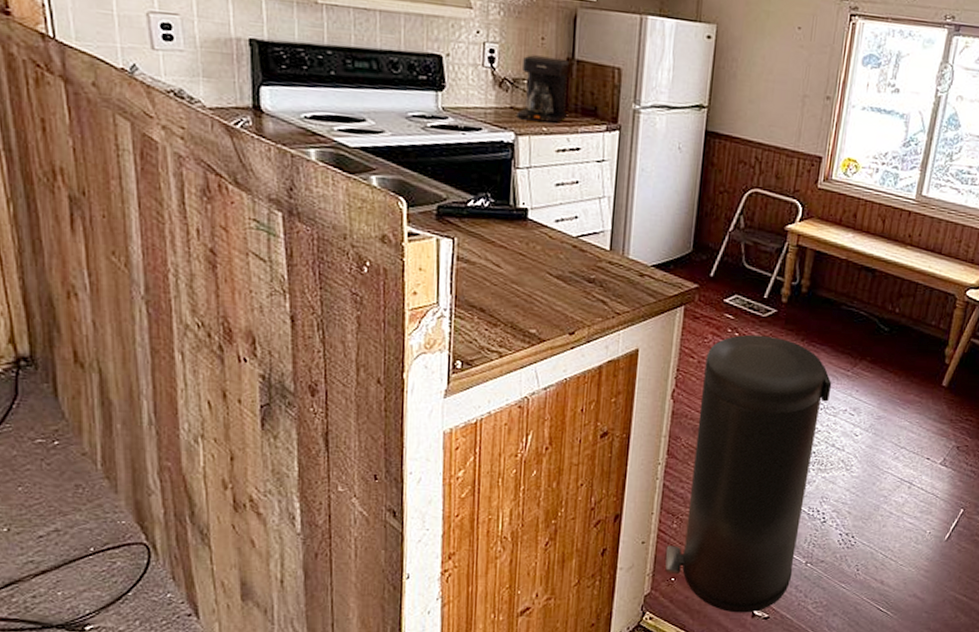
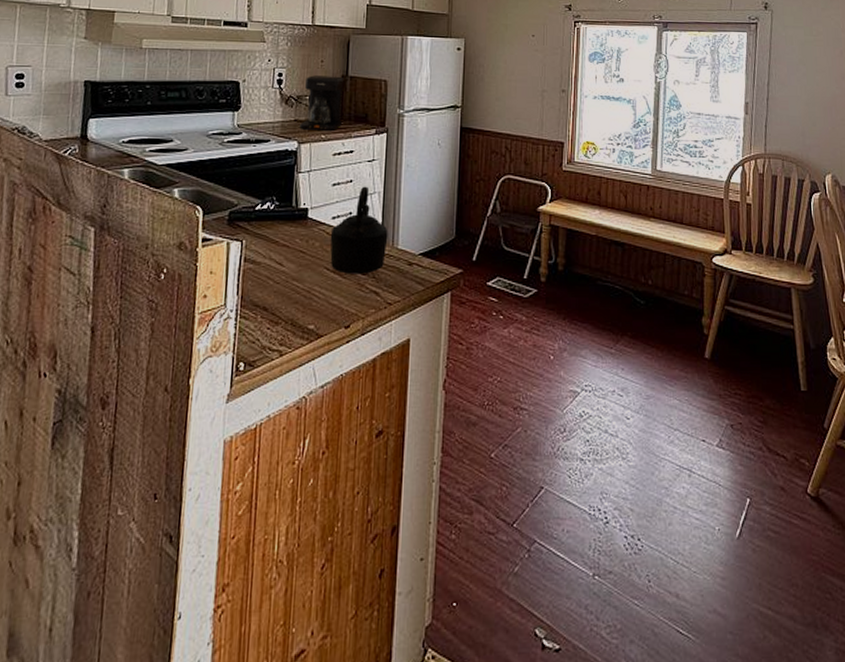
kettle: none [553,188,619,282] -> present [330,186,388,274]
pedal bin: present [665,334,832,613] -> none [445,316,597,645]

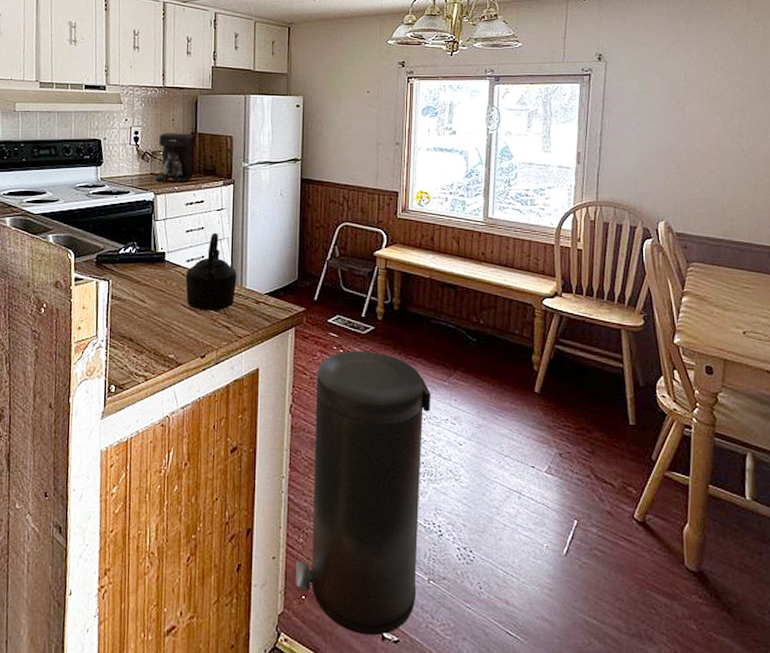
pedal bin: none [445,316,597,645] -> present [294,350,431,636]

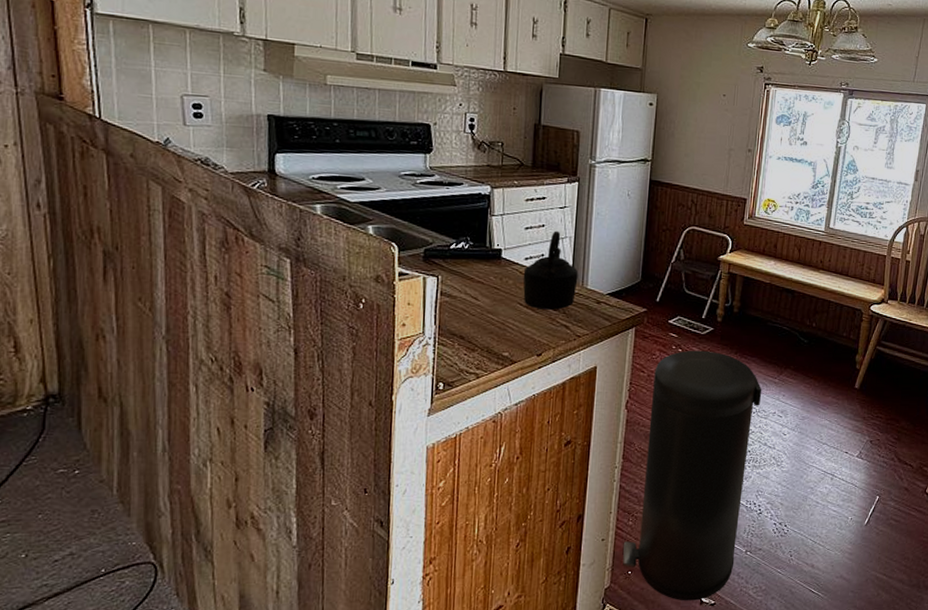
coffee maker: present [155,133,194,183] -> none [492,122,537,177]

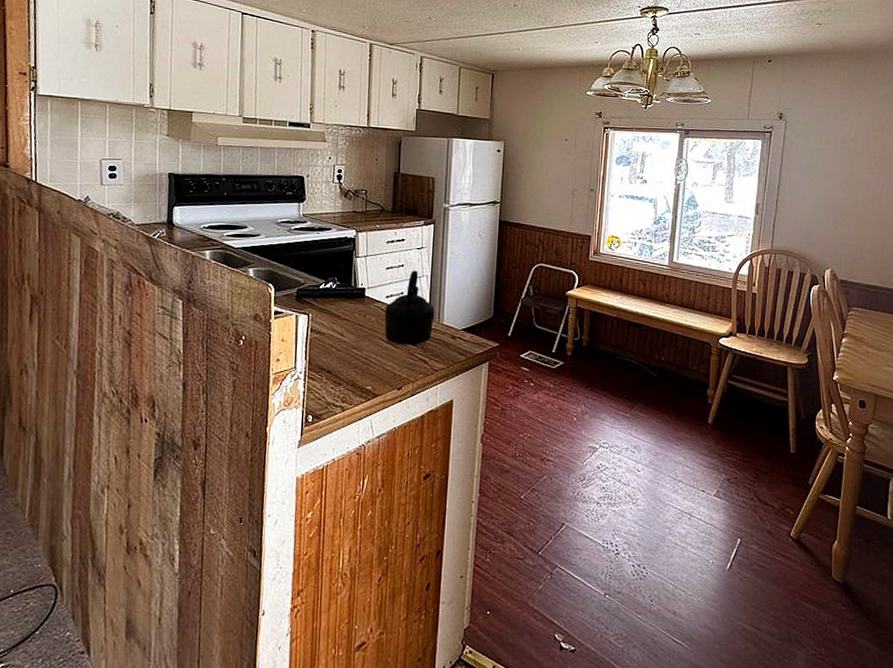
pedal bin: present [622,350,762,601] -> none [481,384,614,646]

